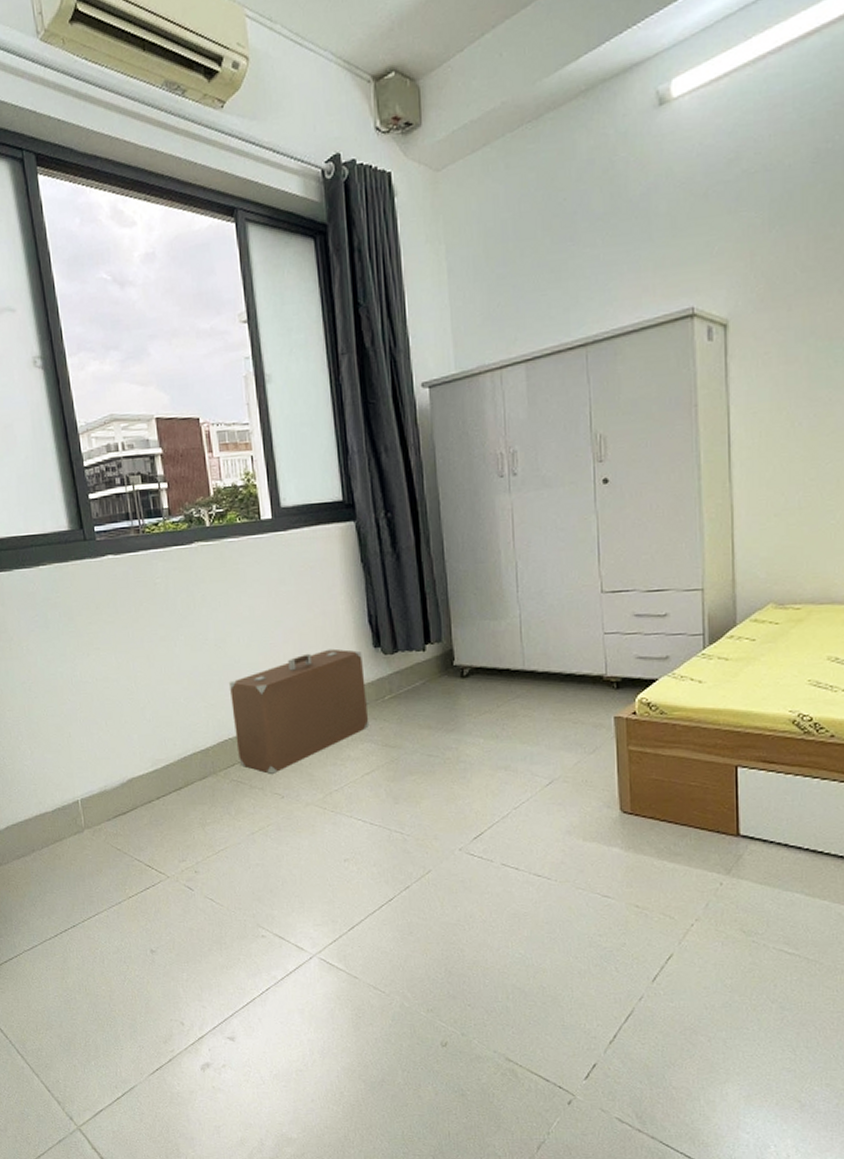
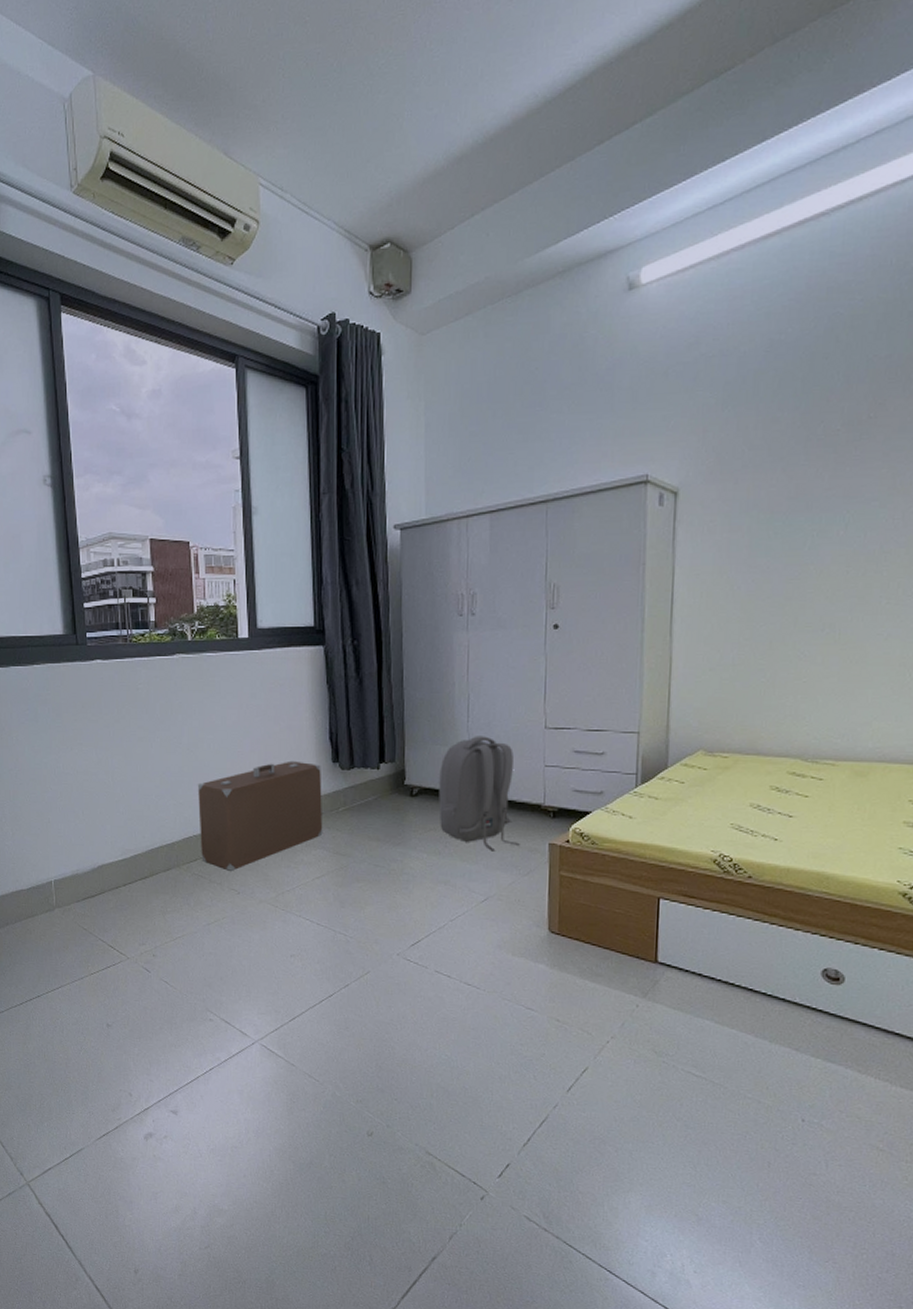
backpack: none [490,606,583,730] -> present [438,736,520,852]

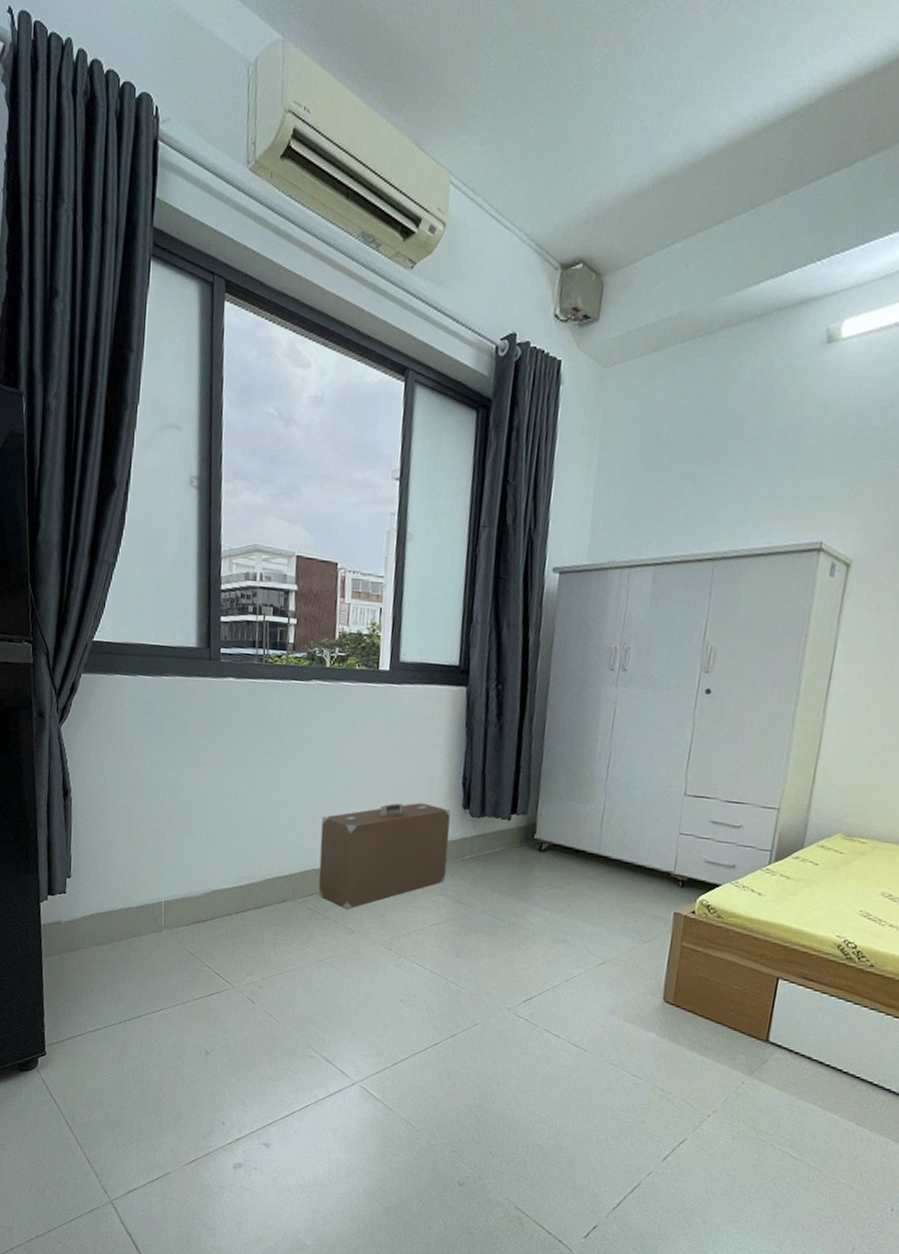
backpack: present [438,736,520,852] -> none [565,796,650,915]

